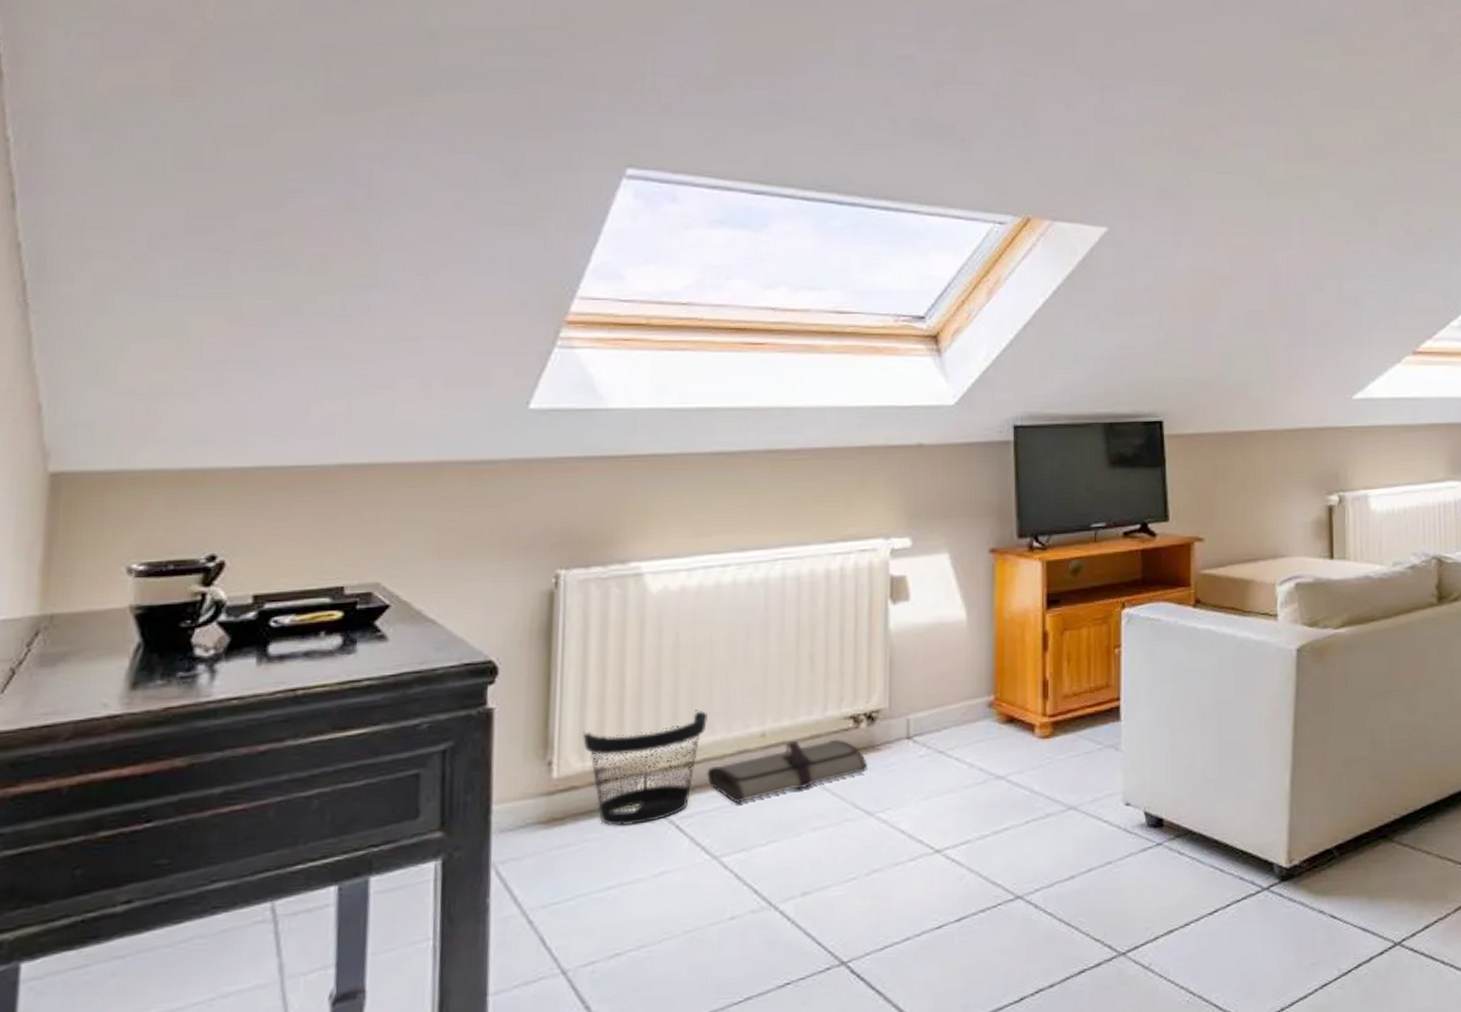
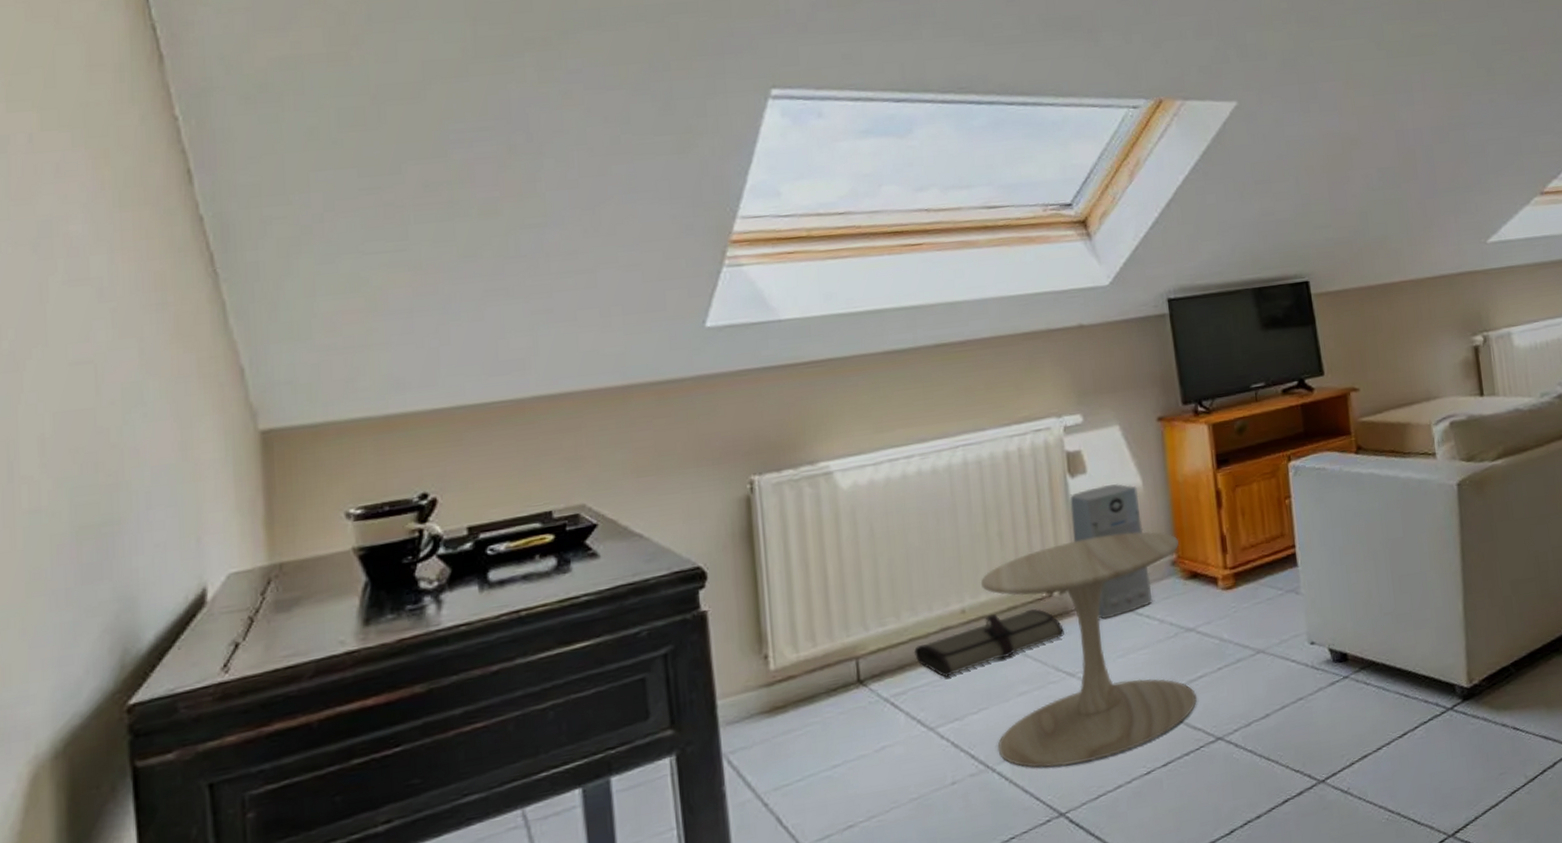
wastebasket: present [583,710,707,827] -> none [794,594,909,709]
side table: none [783,668,999,912] -> present [980,531,1197,768]
air purifier: none [885,615,964,758] -> present [1069,484,1153,620]

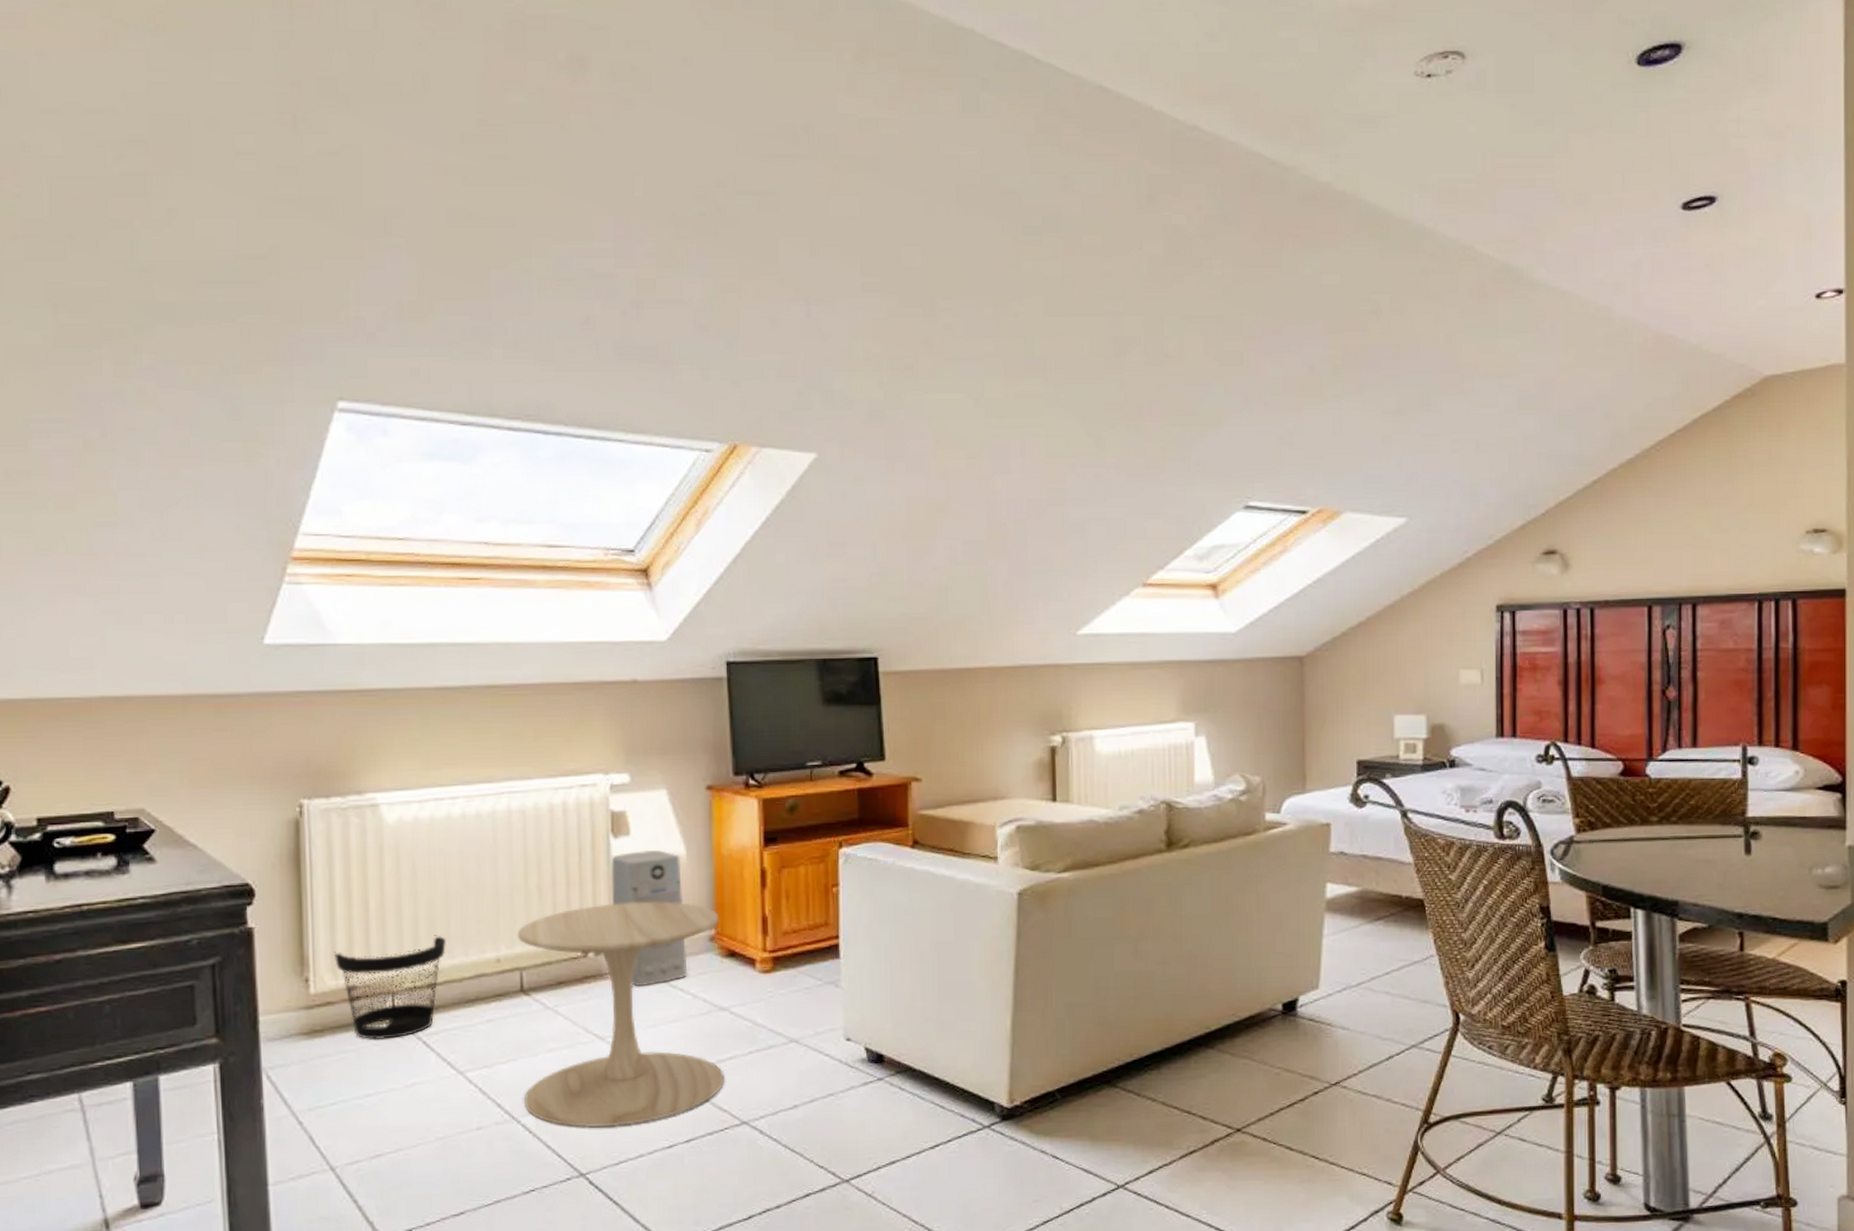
wastebasket: none [794,594,909,709] -> present [334,935,446,1040]
tool roll: present [913,609,1064,677] -> none [447,966,597,1023]

